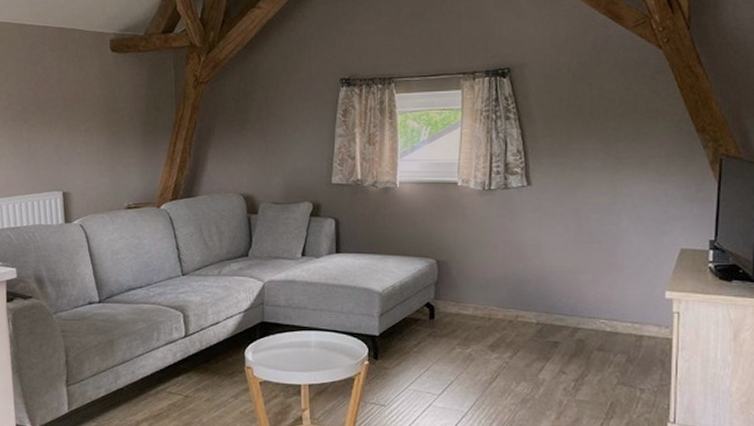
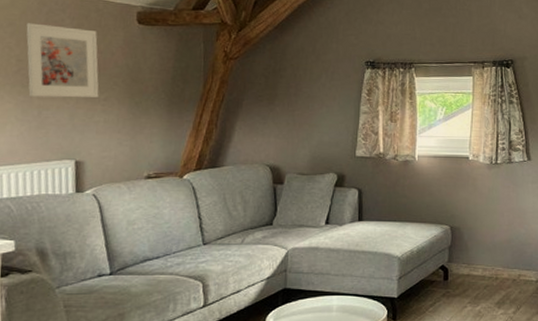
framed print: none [13,57,80,130] -> present [26,23,99,98]

